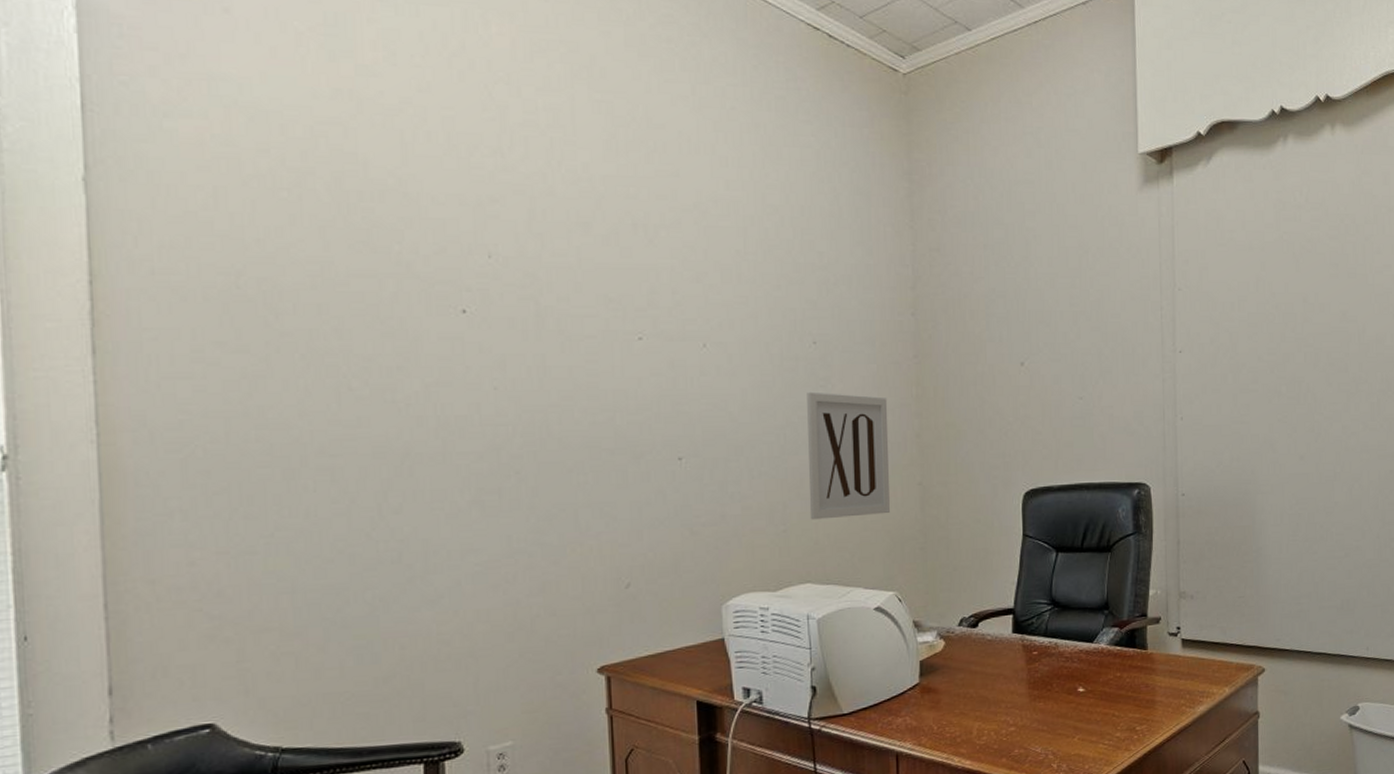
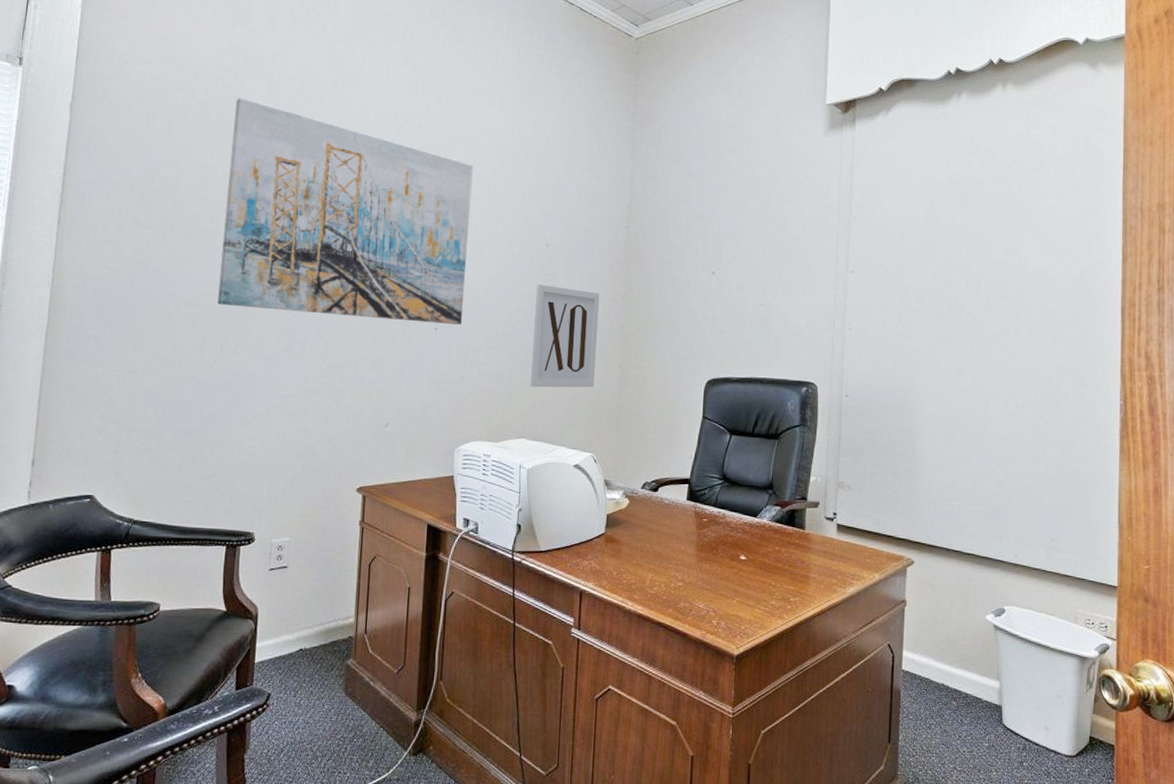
wall art: none [352,162,715,452] -> present [217,97,473,325]

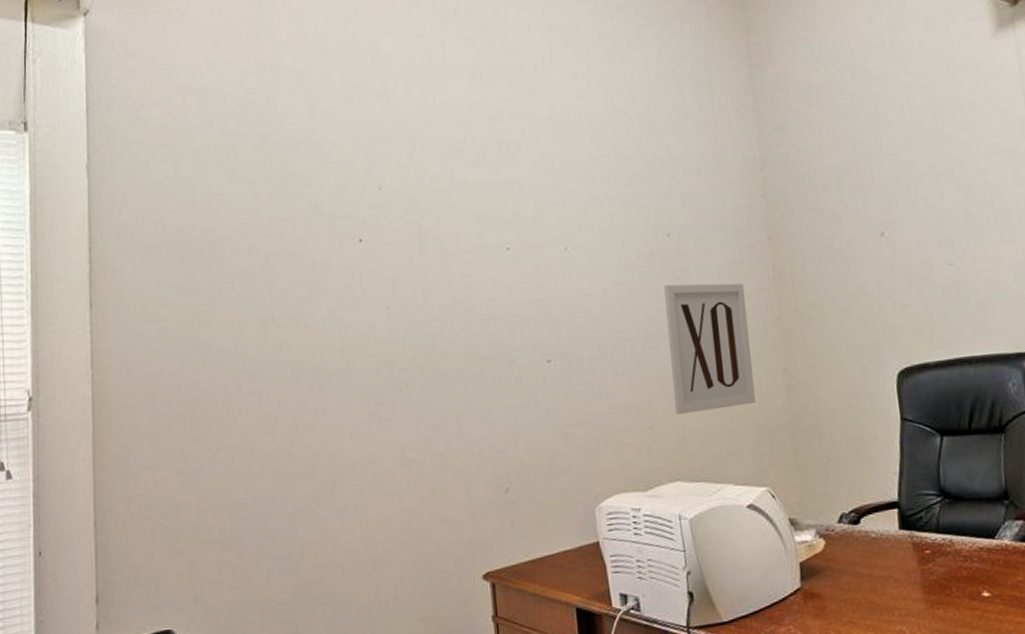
wall art: present [217,97,473,325] -> none [273,122,580,374]

